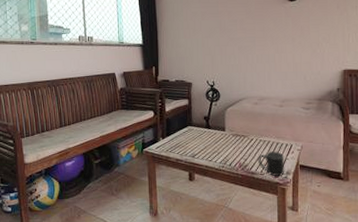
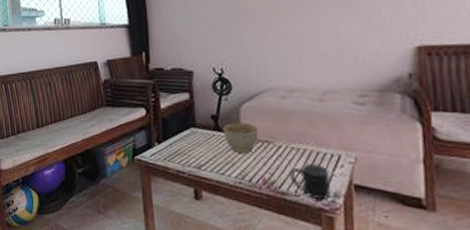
planter bowl: none [212,122,238,145] -> present [223,123,259,154]

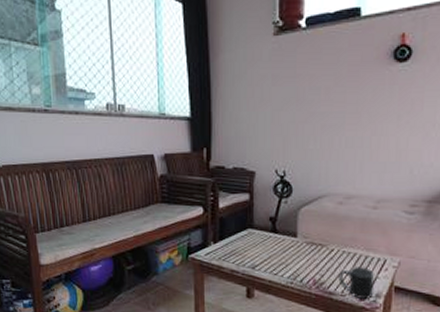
planter bowl: present [223,123,259,154] -> none [280,225,314,256]

